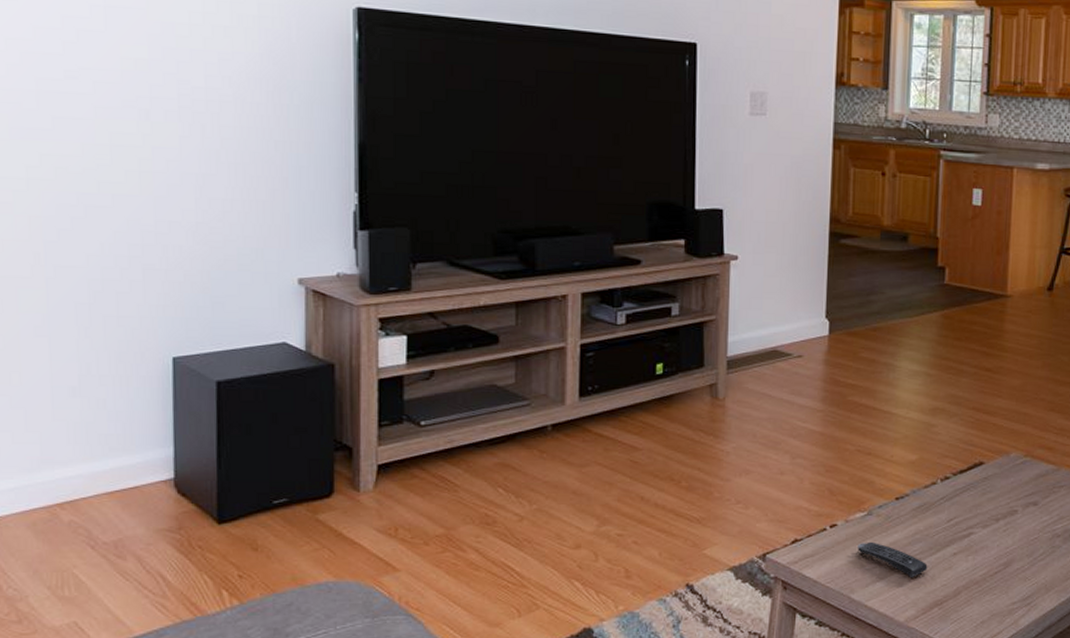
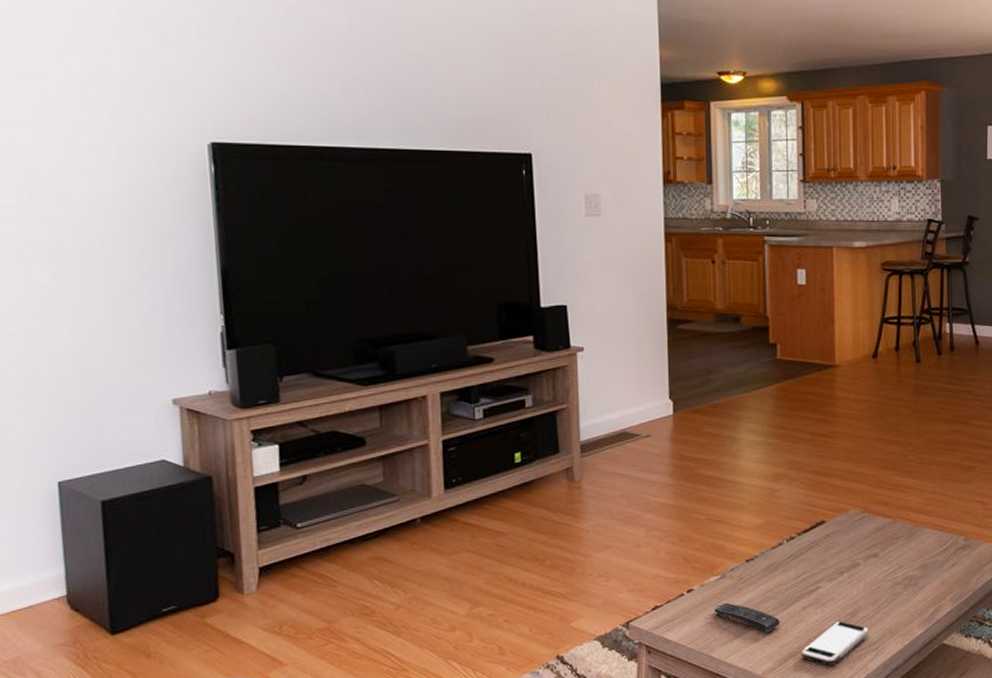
smartphone: none [947,571,1022,618] -> present [801,621,869,666]

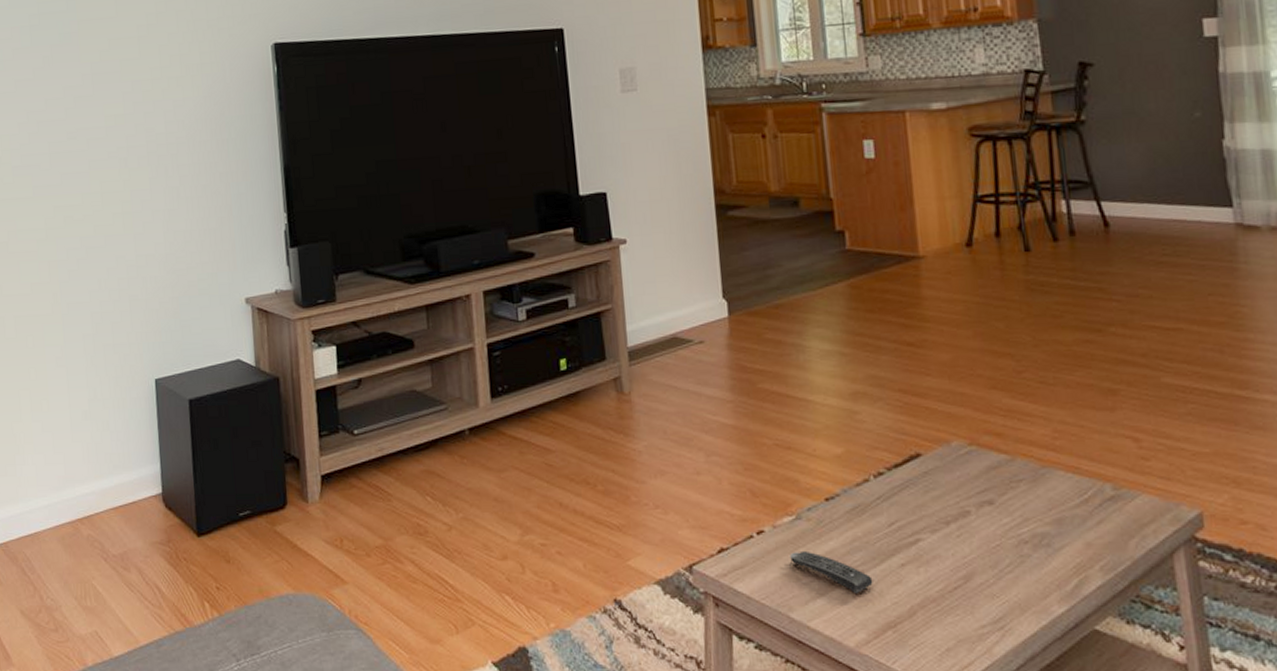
smartphone: present [801,621,869,666] -> none [902,587,990,644]

